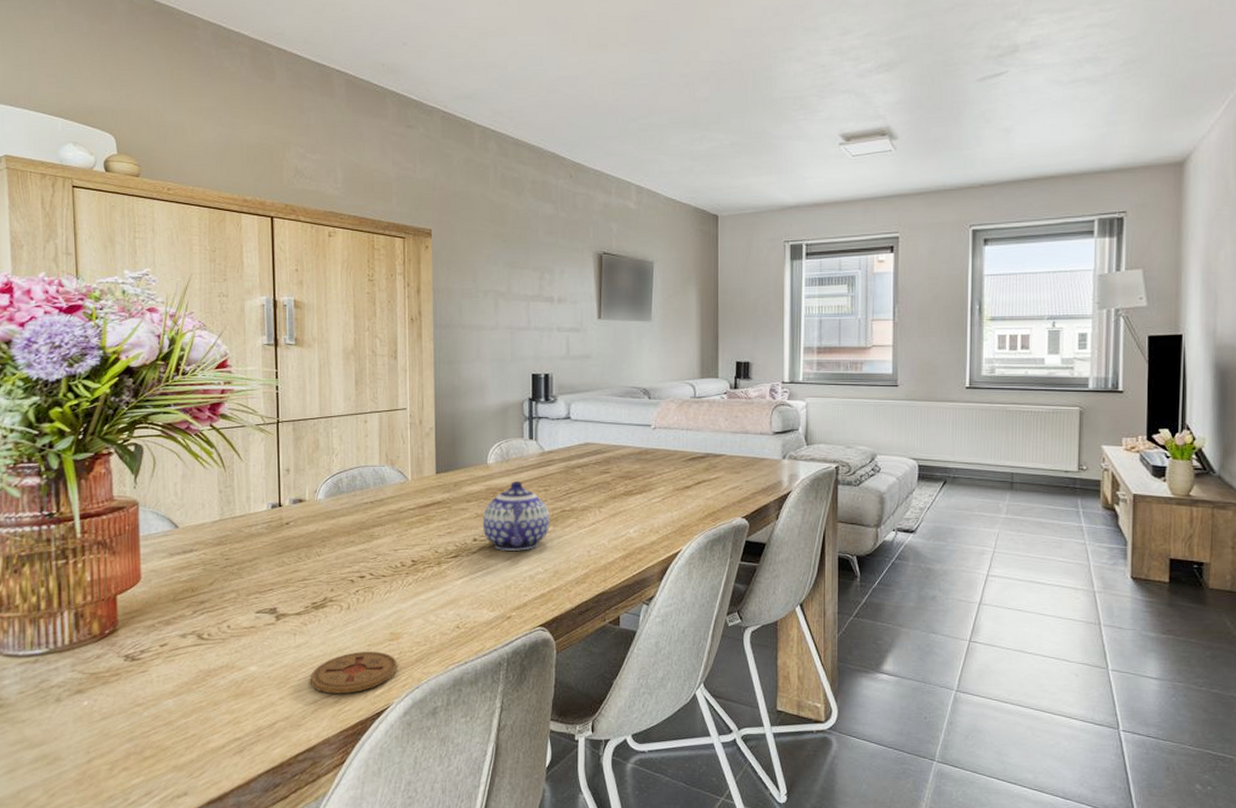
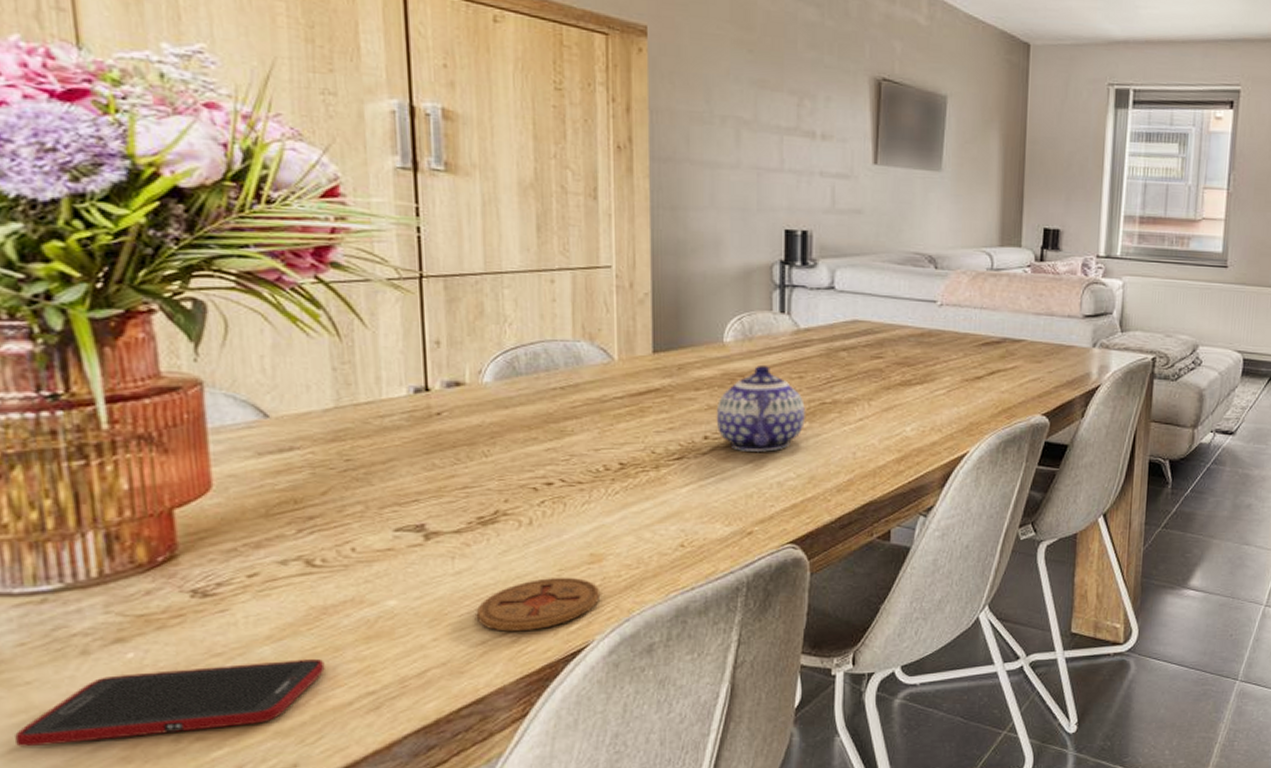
cell phone: none [14,710,207,769] -> present [15,659,325,747]

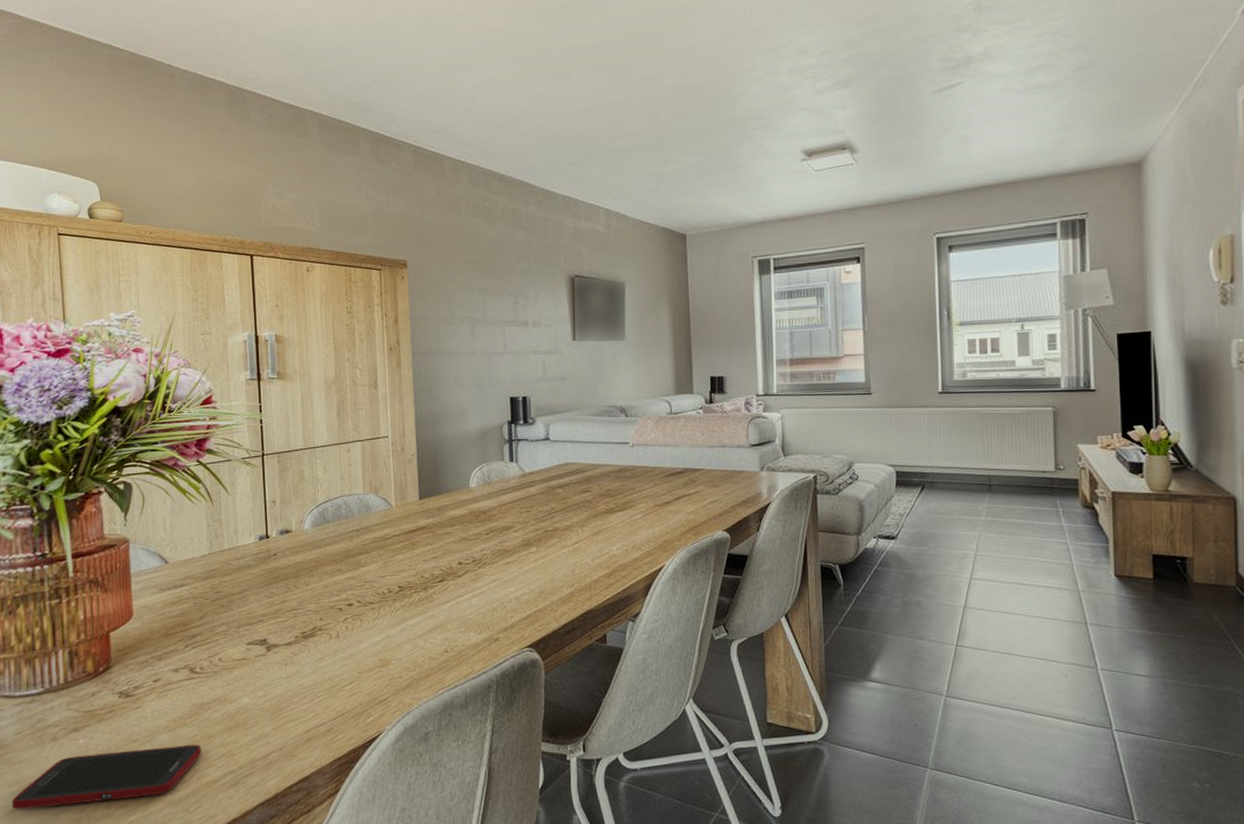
coaster: present [476,577,601,632] -> none [302,678,389,723]
teapot: present [716,364,805,453] -> none [466,503,533,574]

